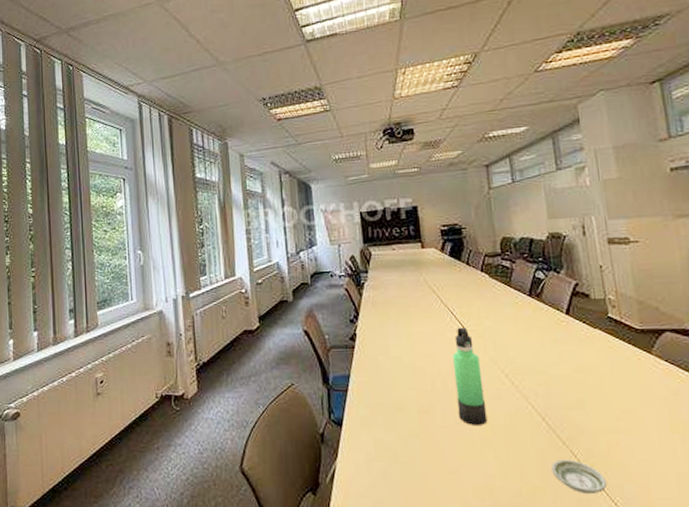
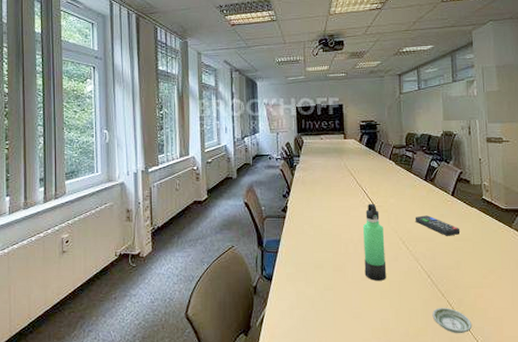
remote control: none [519,340,582,367] -> present [415,215,461,236]

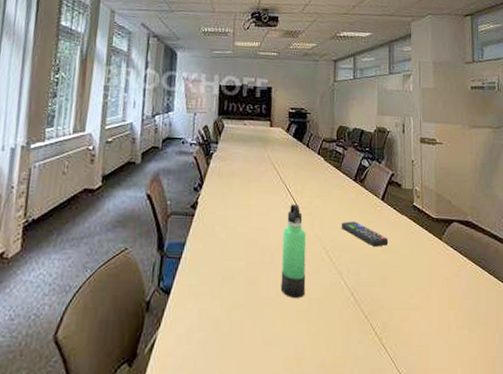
saucer: present [432,307,473,334] -> none [353,332,396,365]

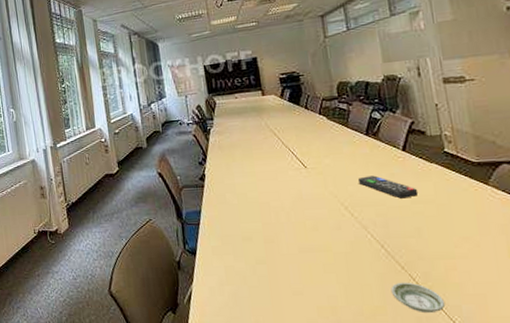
thermos bottle: present [280,204,307,298] -> none [294,165,329,253]
saucer: none [353,332,396,365] -> present [391,282,446,314]

